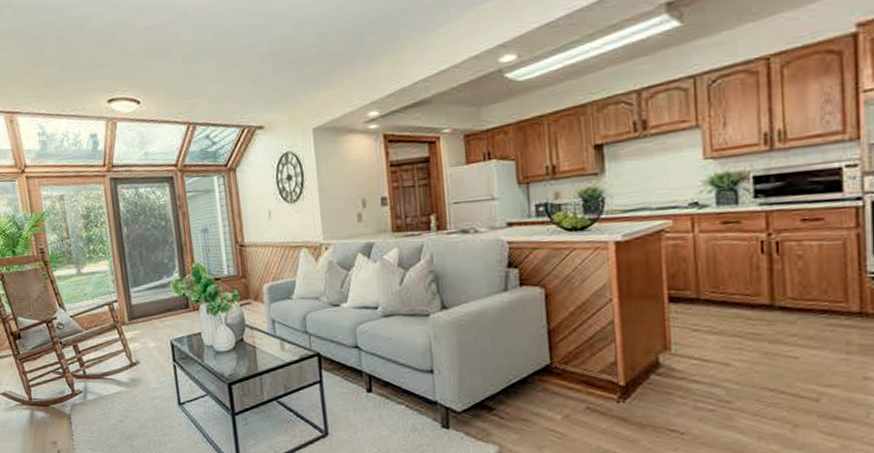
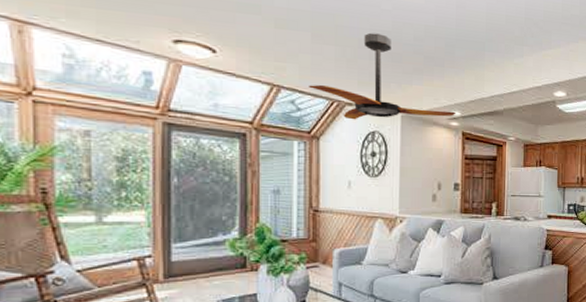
ceiling fan: none [220,42,374,144] -> present [309,32,456,120]

